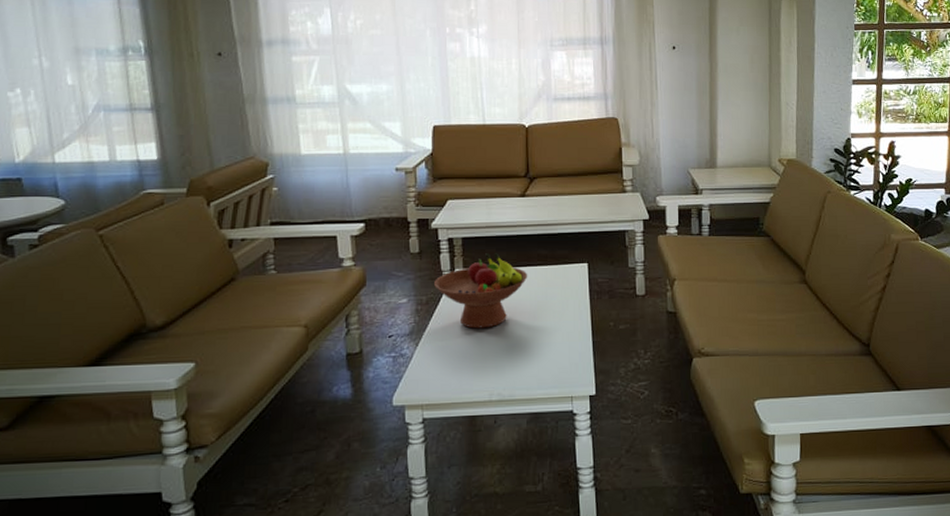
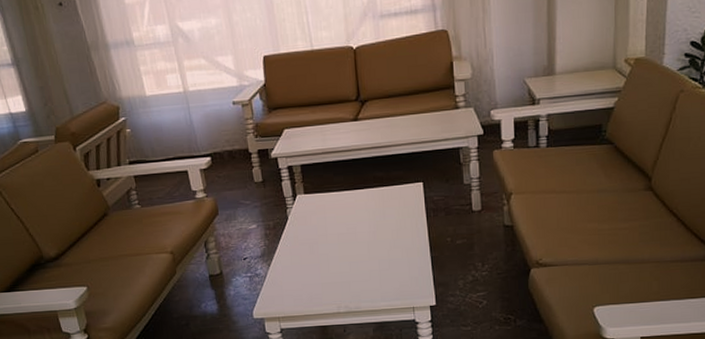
fruit bowl: present [434,253,528,329] -> none [279,178,366,249]

